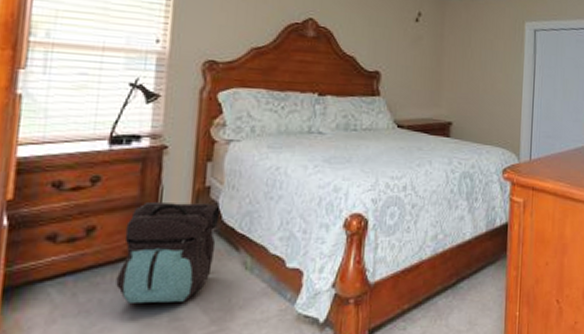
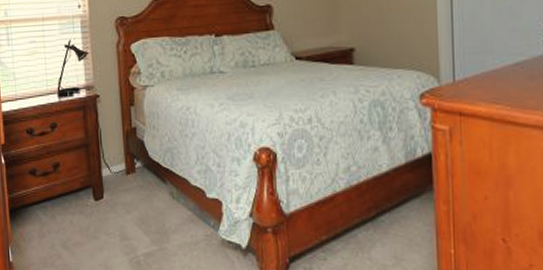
backpack: present [116,201,221,303] -> none [79,141,147,225]

